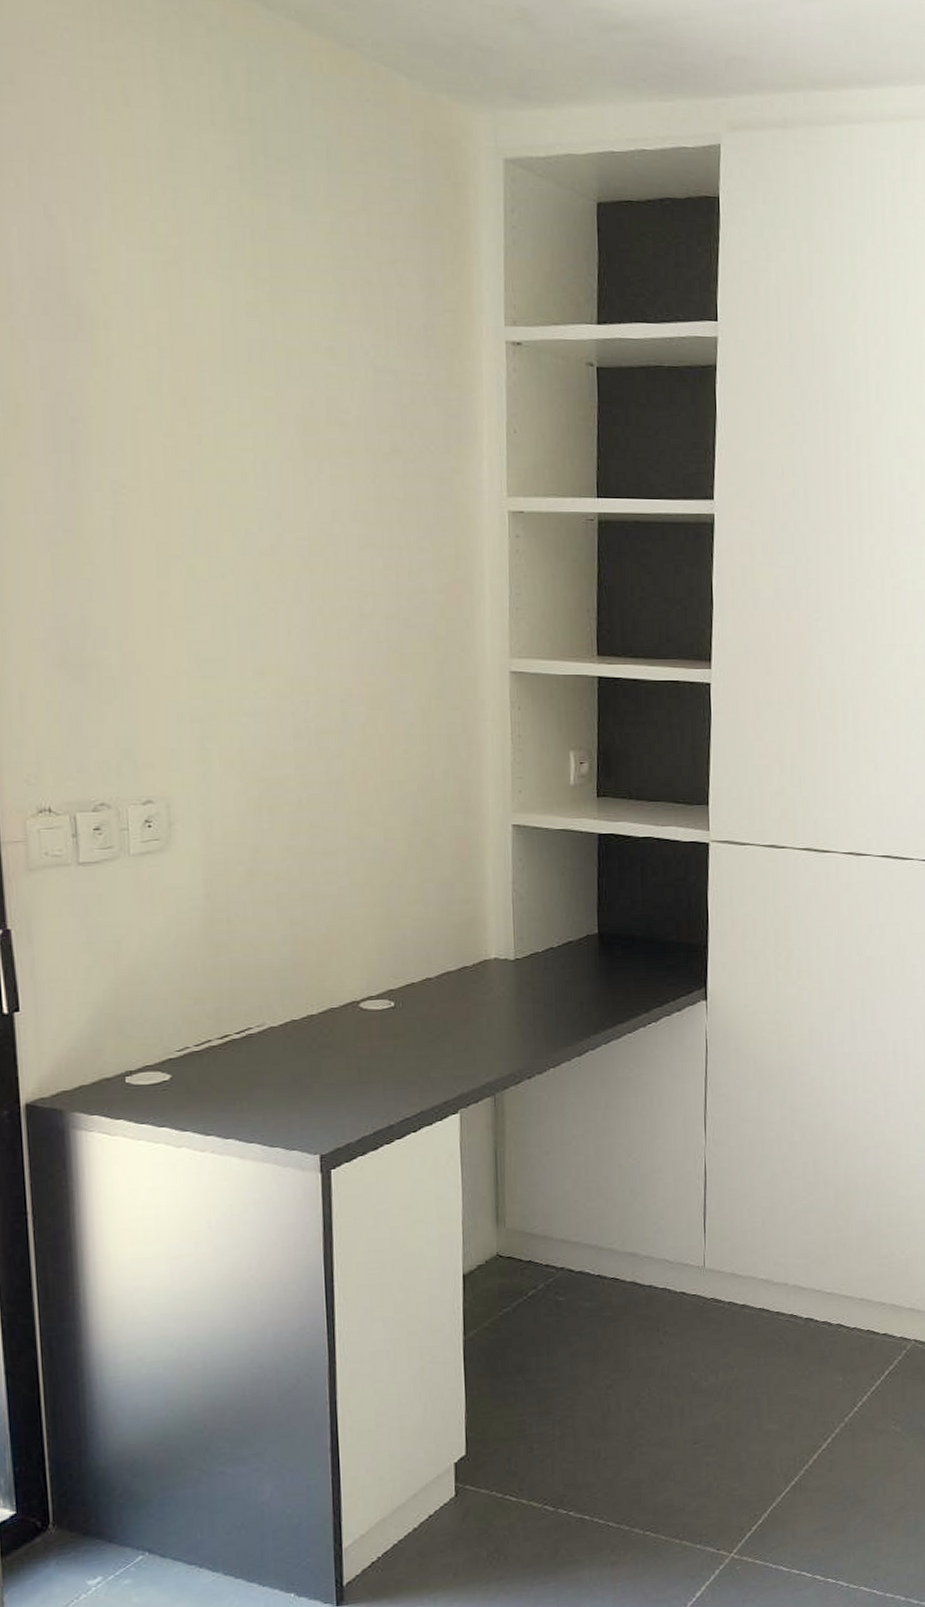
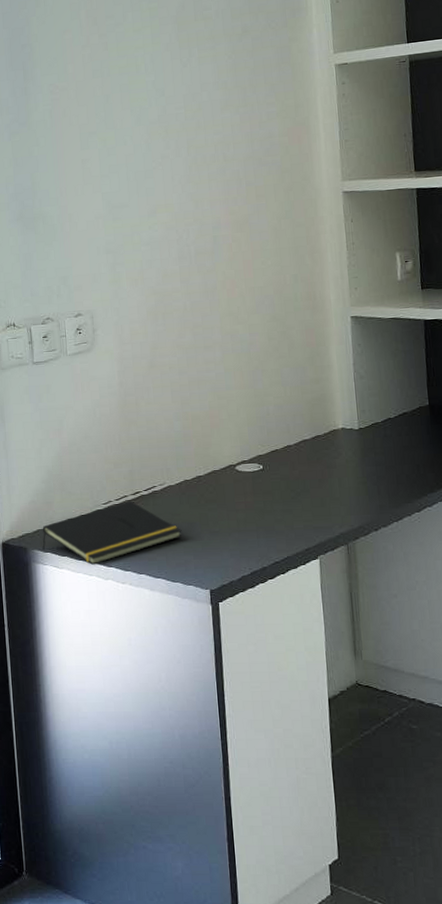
notepad: none [86,1047,285,1129] -> present [42,501,182,565]

